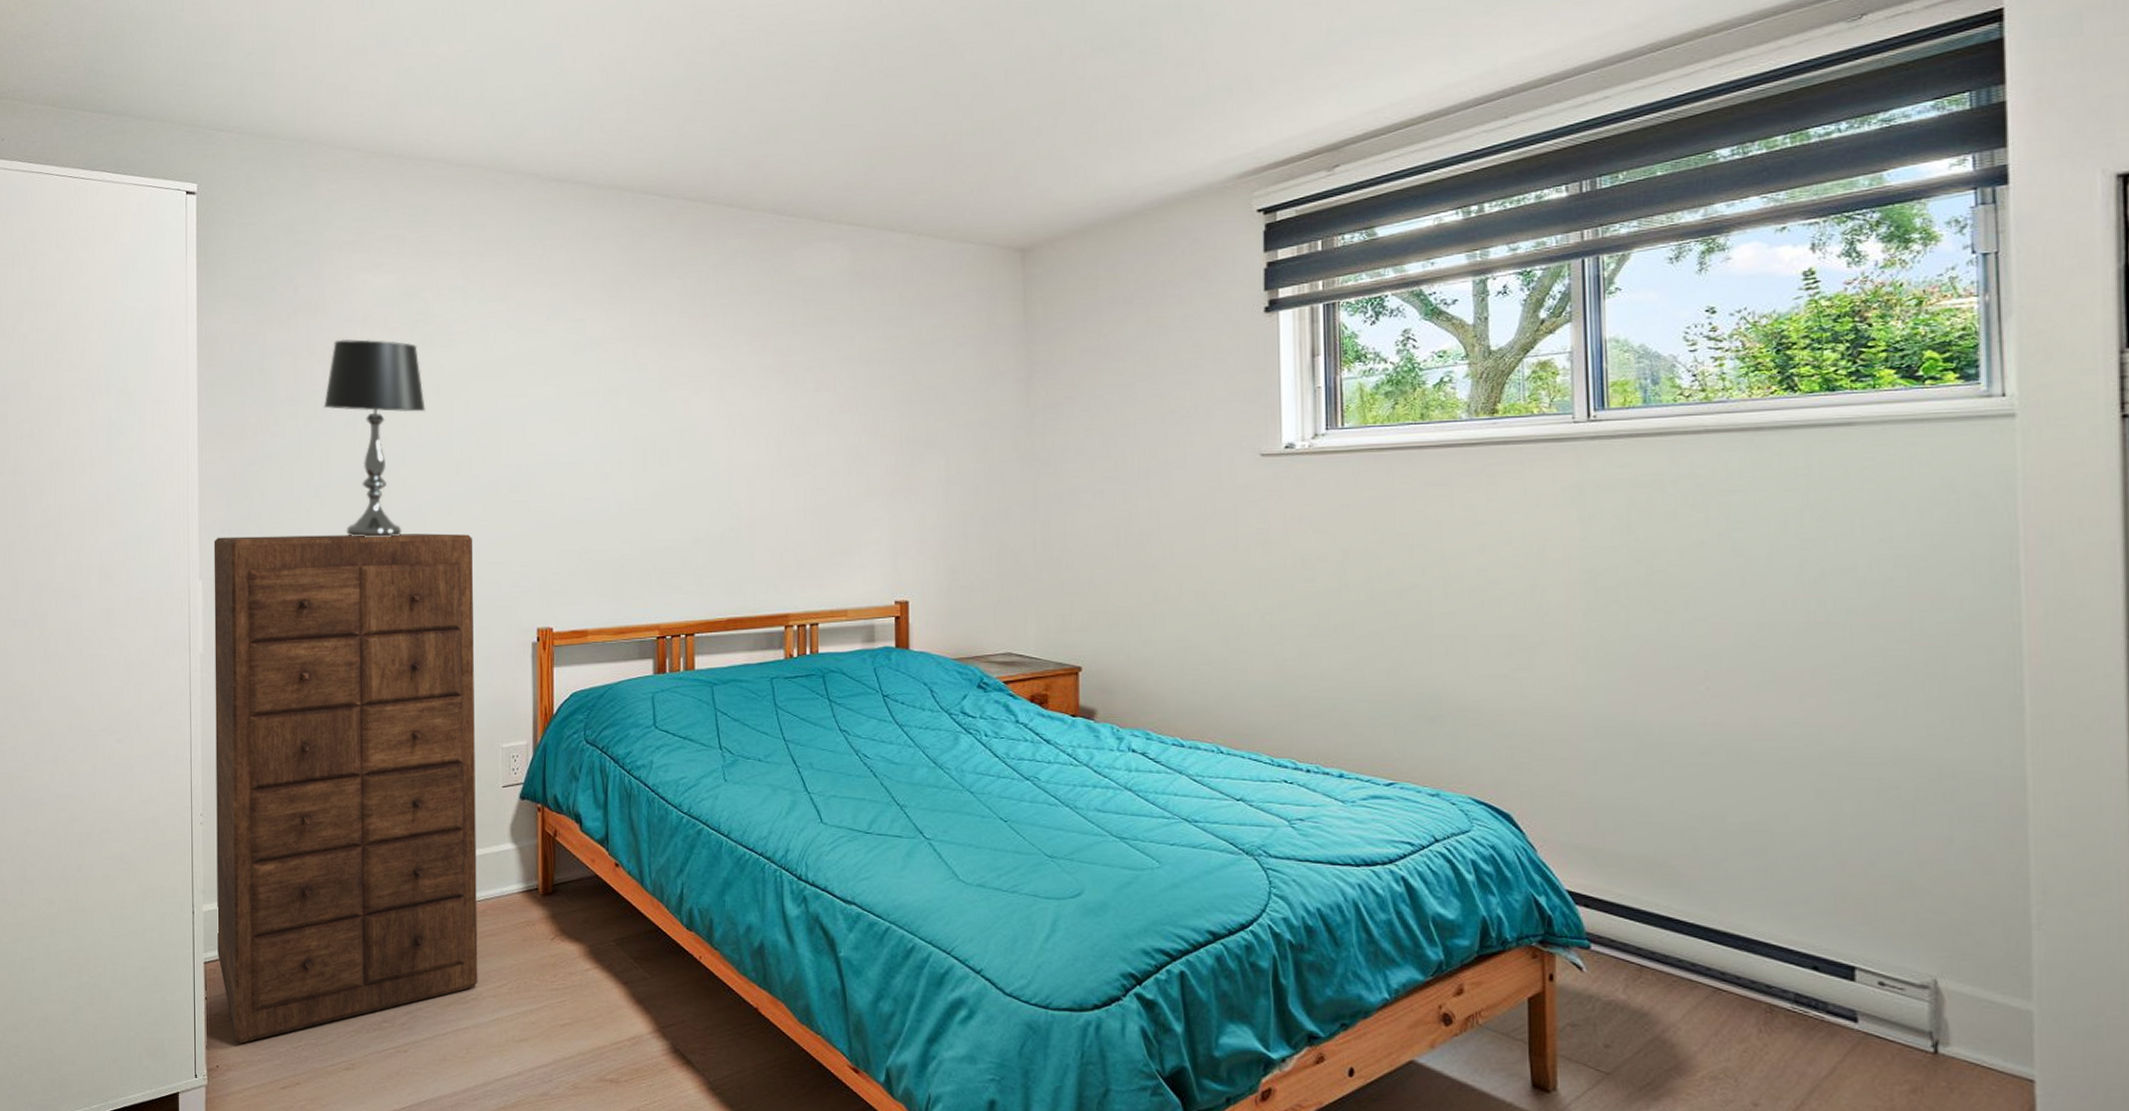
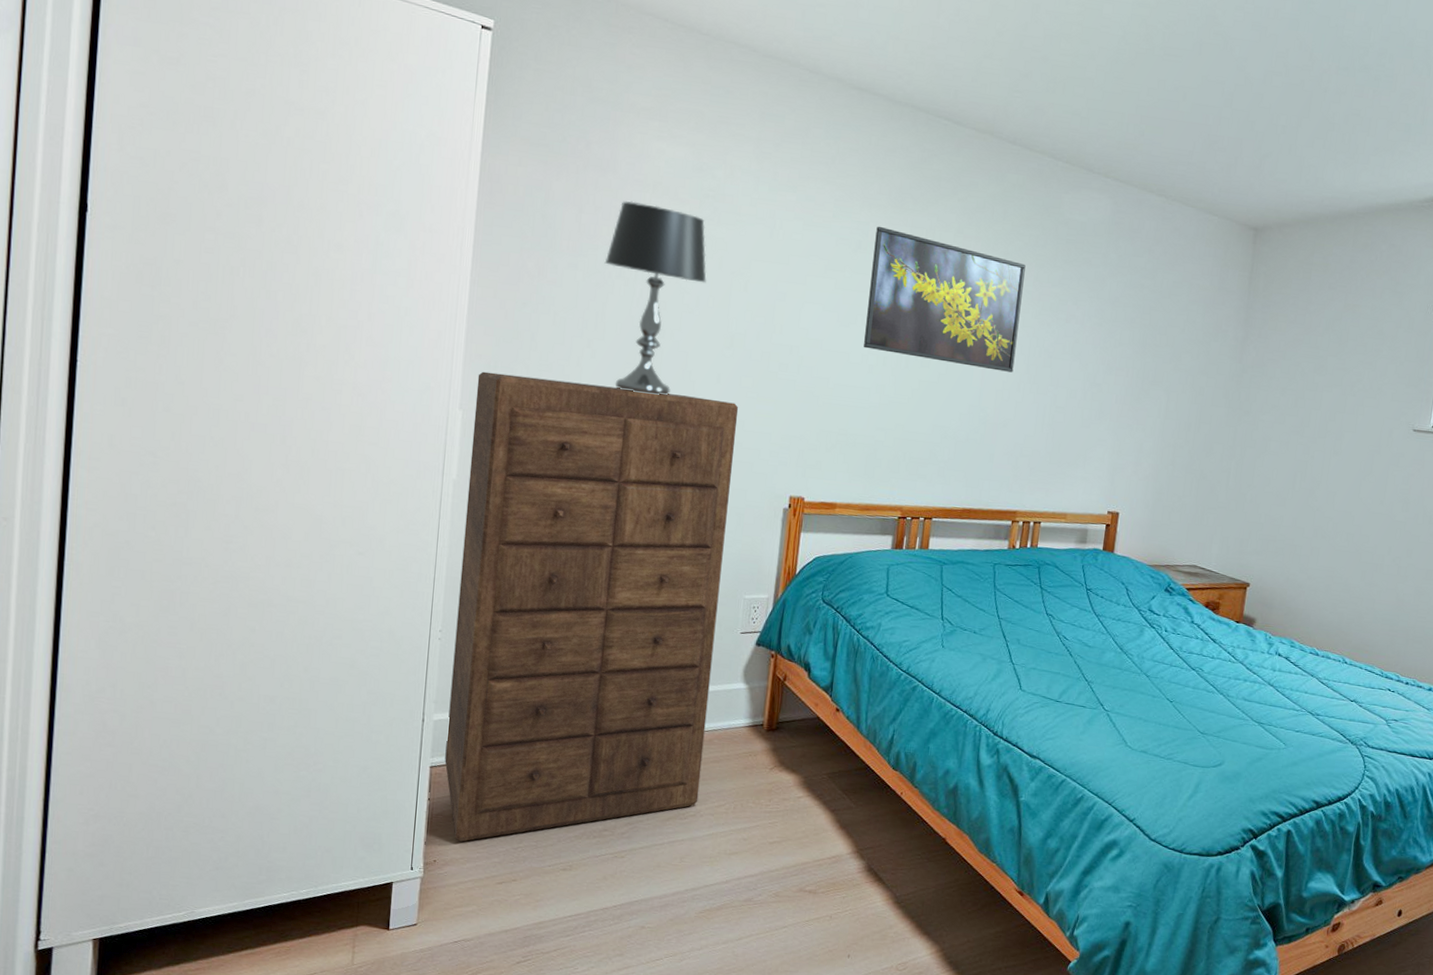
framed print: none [594,320,763,458] -> present [863,226,1026,373]

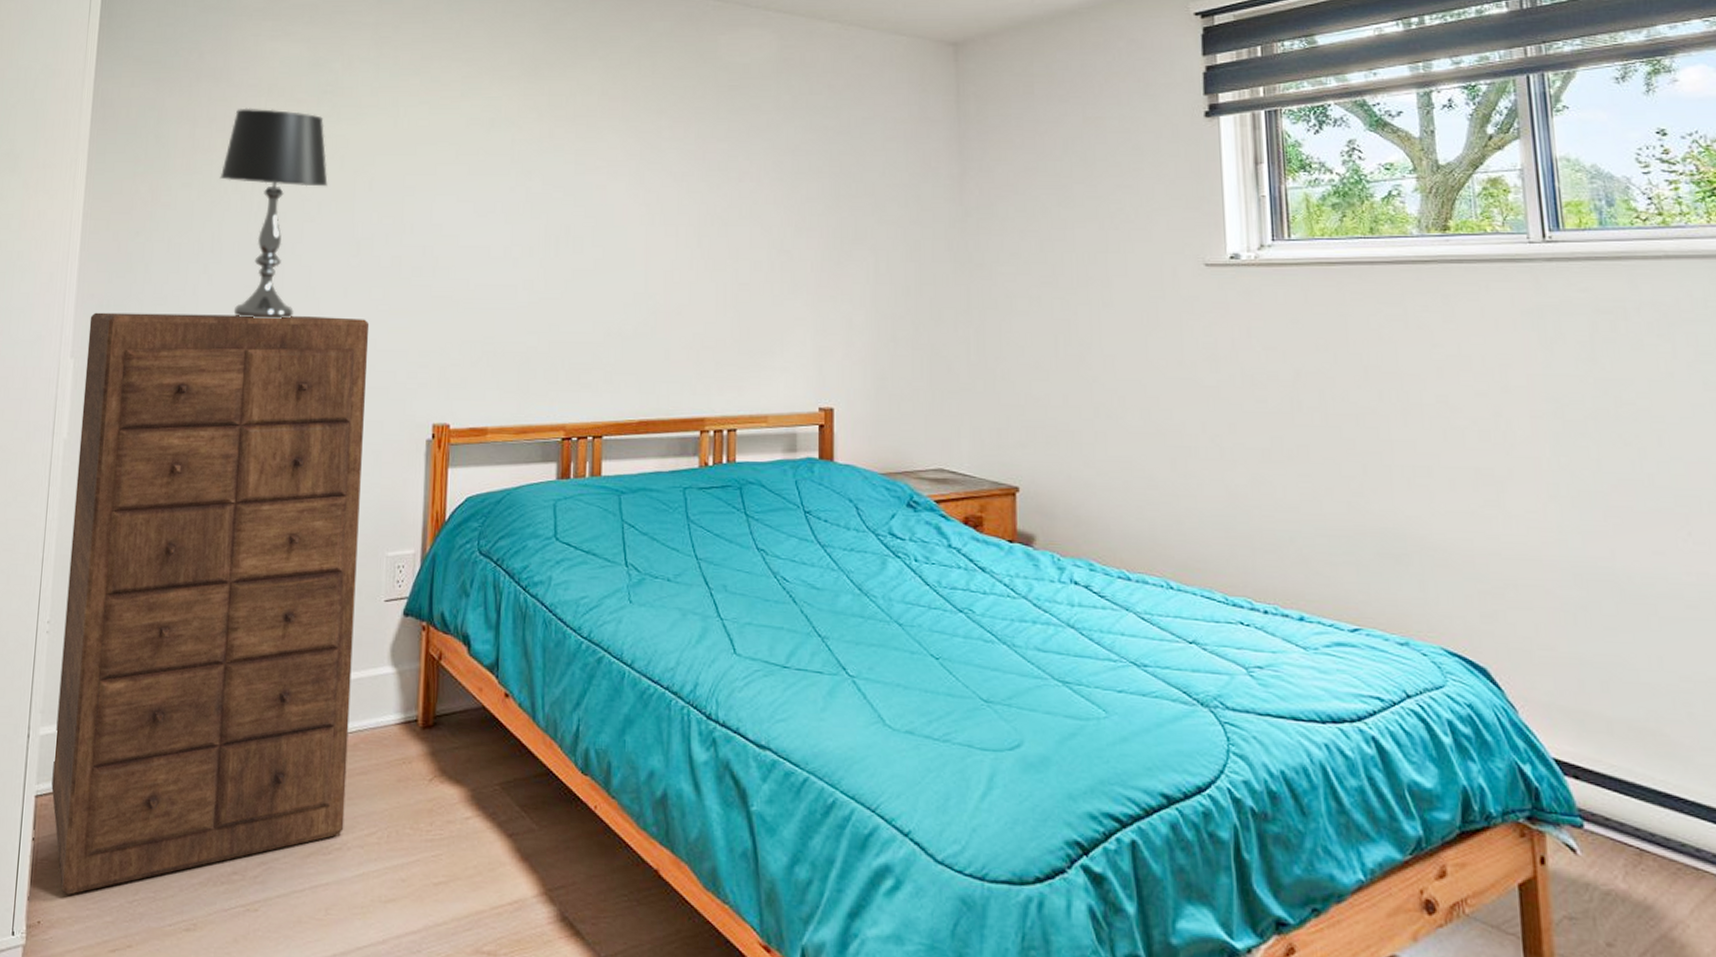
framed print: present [863,226,1026,373] -> none [506,99,684,248]

